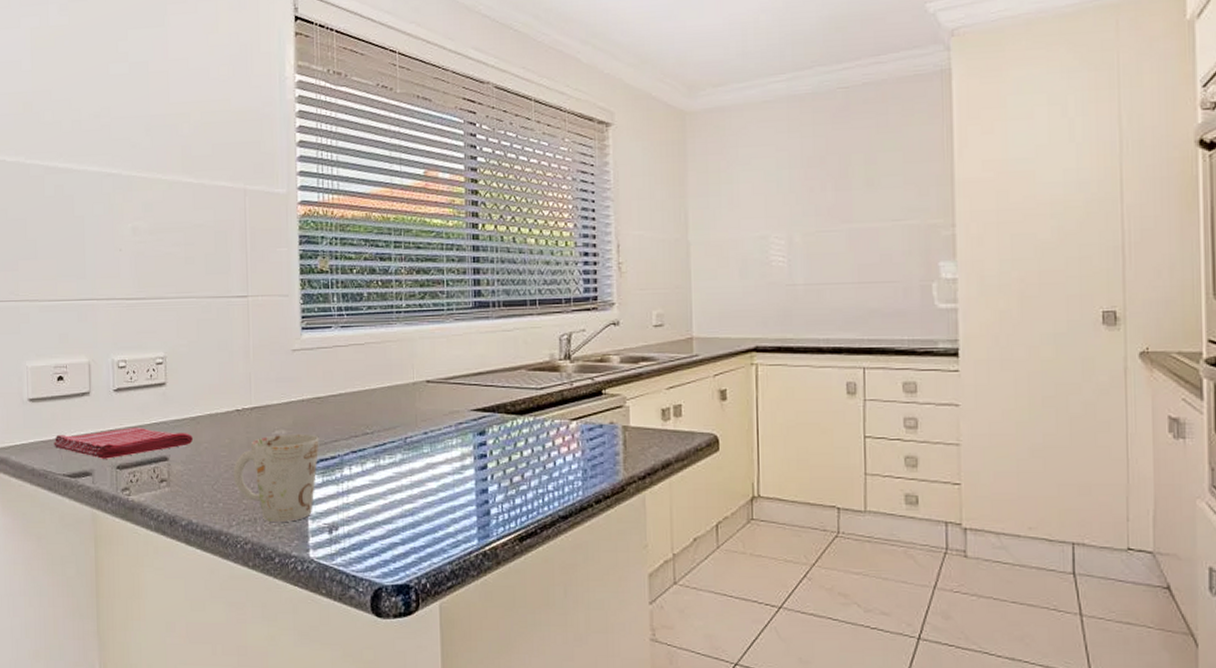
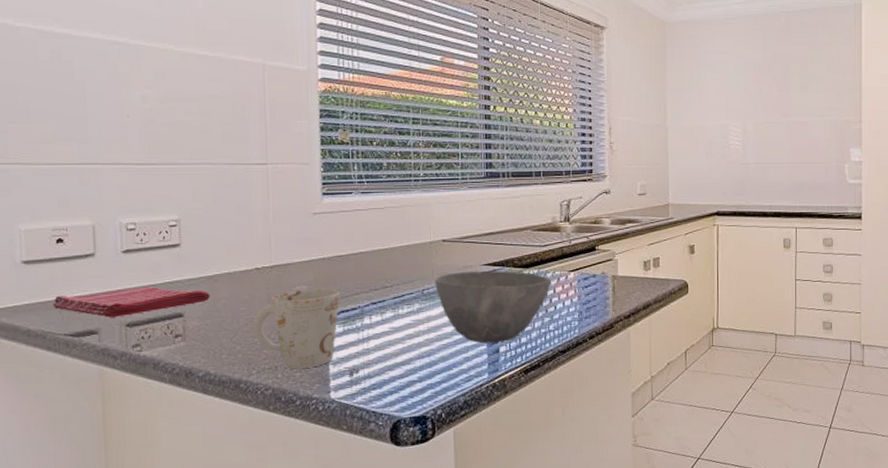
bowl: none [418,417,549,504] -> present [435,270,551,344]

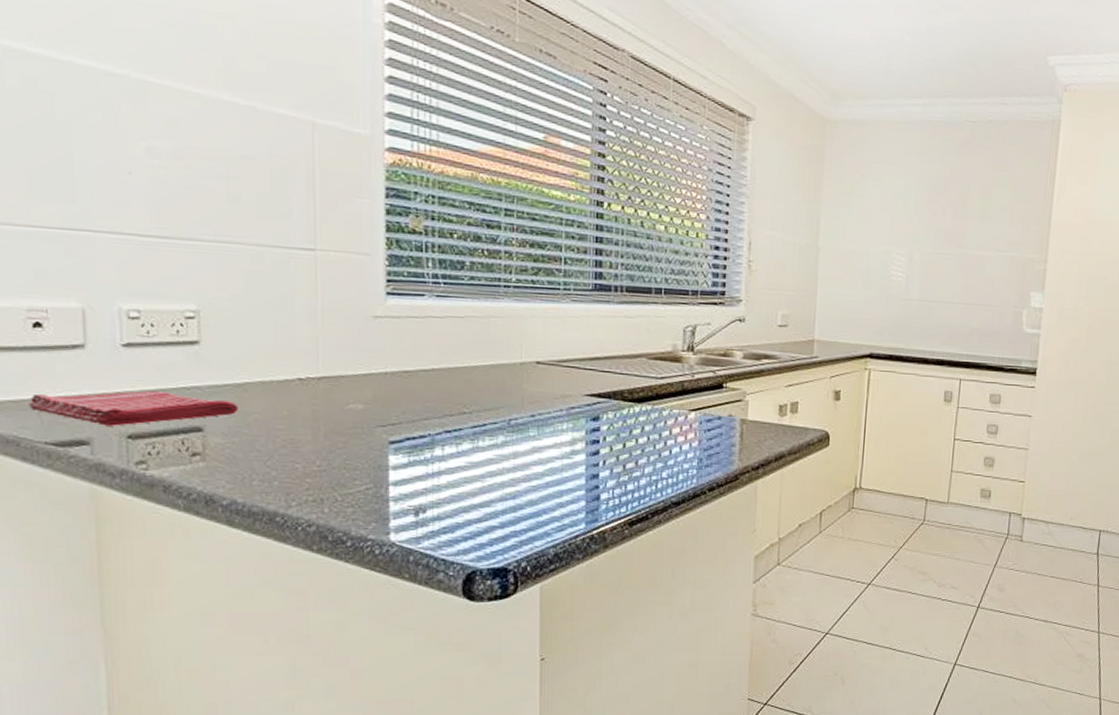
mug: present [253,288,340,369] -> none [293,408,406,503]
bowl: present [435,270,551,344] -> none [525,401,667,489]

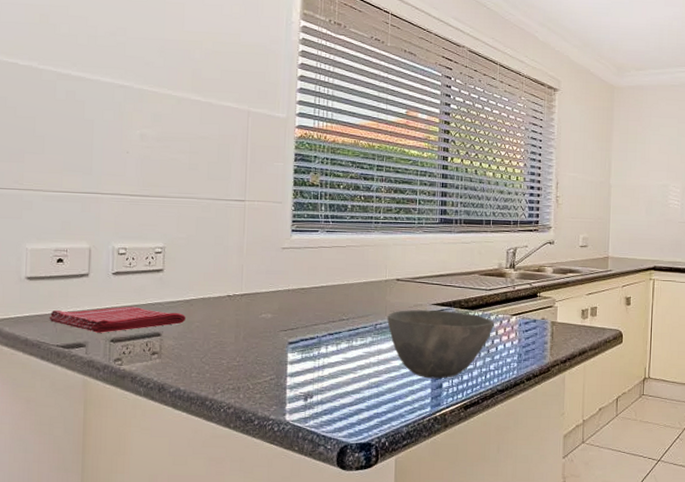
bowl: none [525,401,667,489] -> present [387,309,494,379]

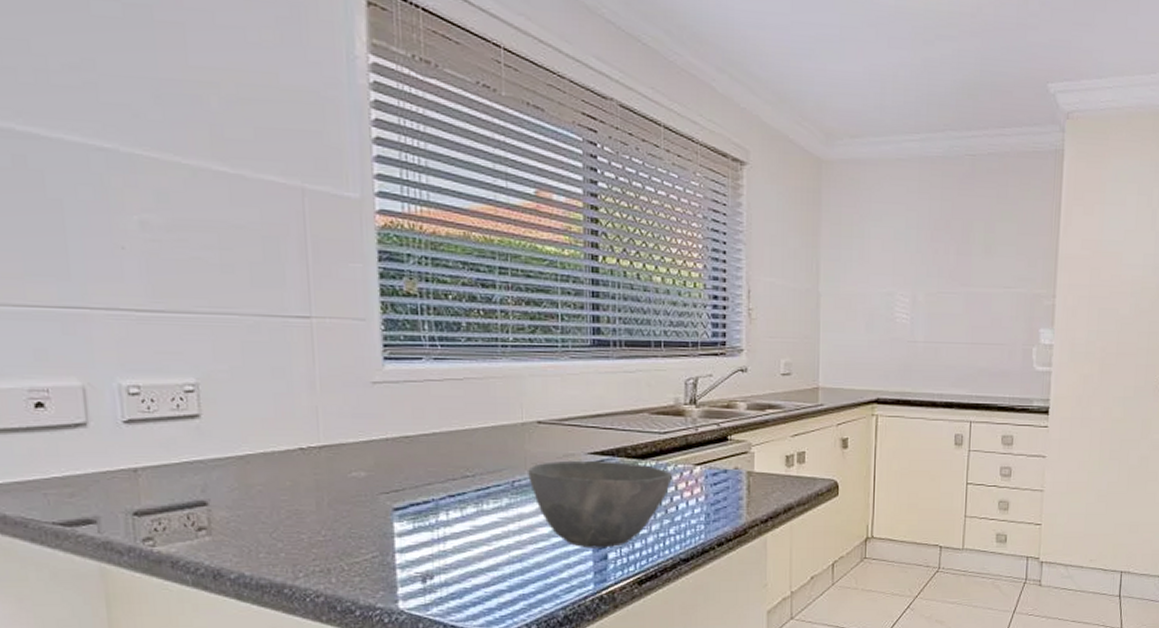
dish towel: present [49,306,185,333] -> none [35,466,241,504]

